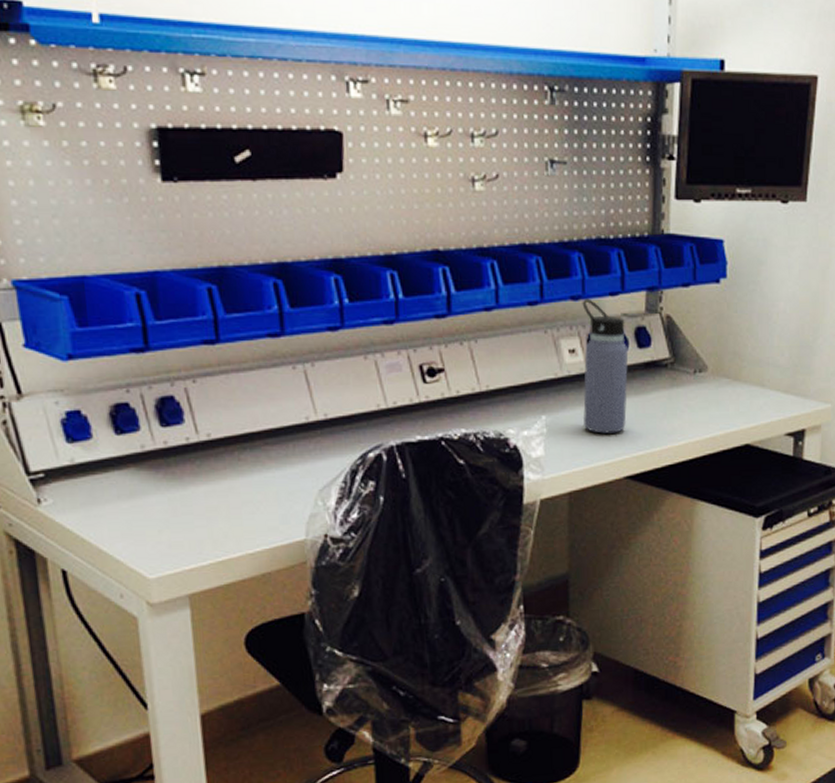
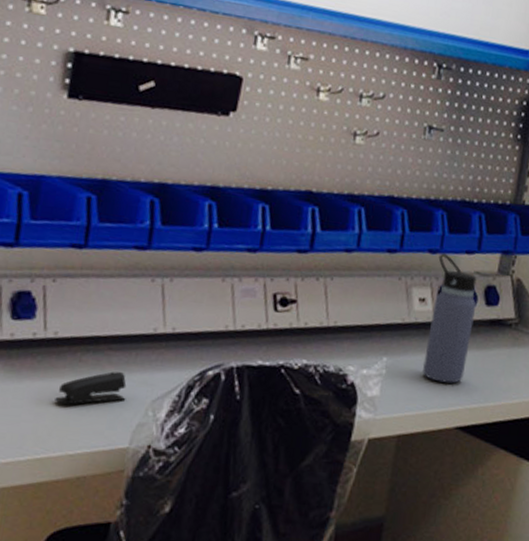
stapler: none [223,466,293,505] -> present [55,372,127,405]

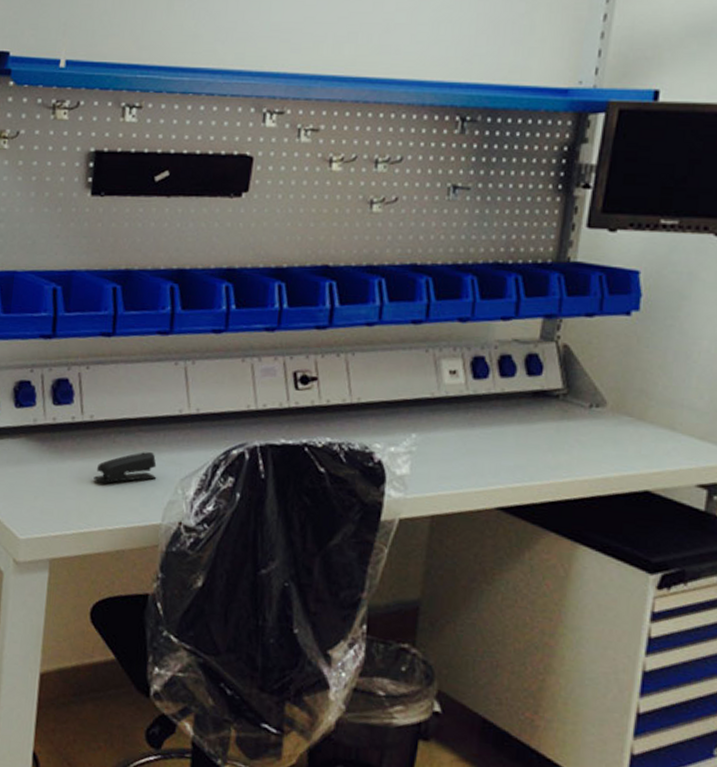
water bottle: present [422,253,477,384] -> none [456,321,516,461]

